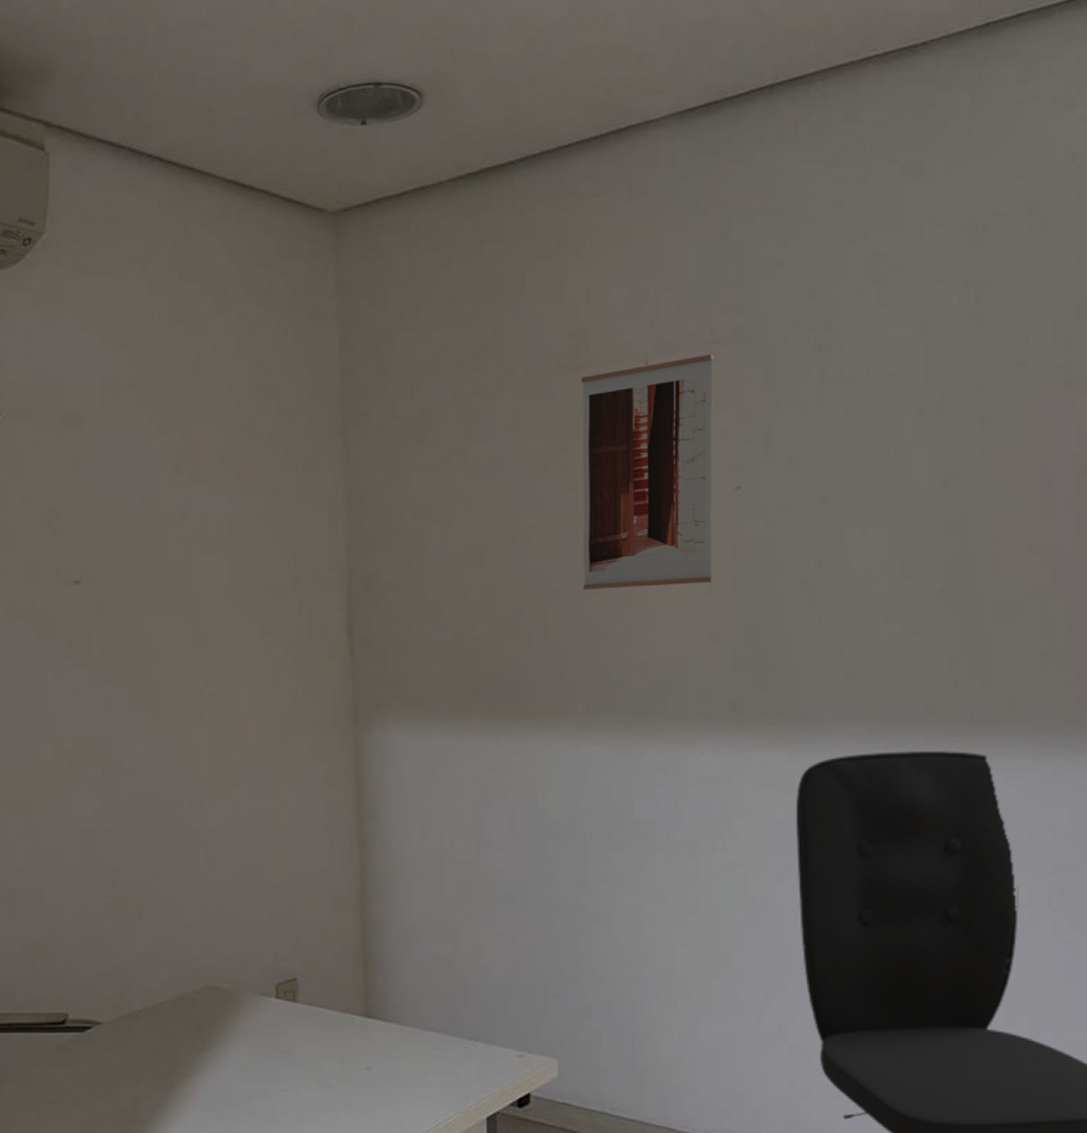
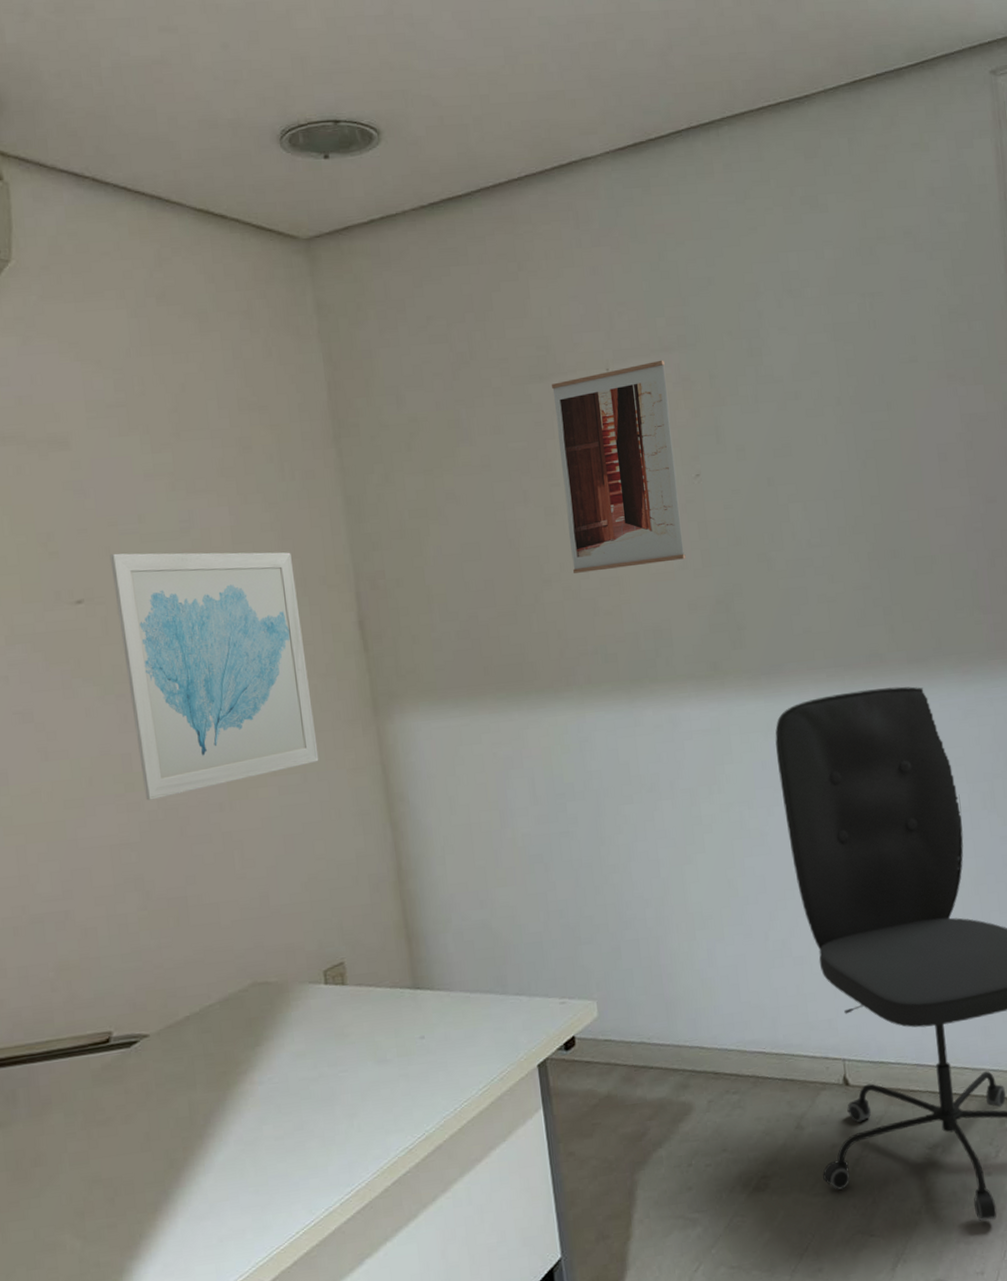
wall art: none [109,535,293,789] -> present [109,552,319,801]

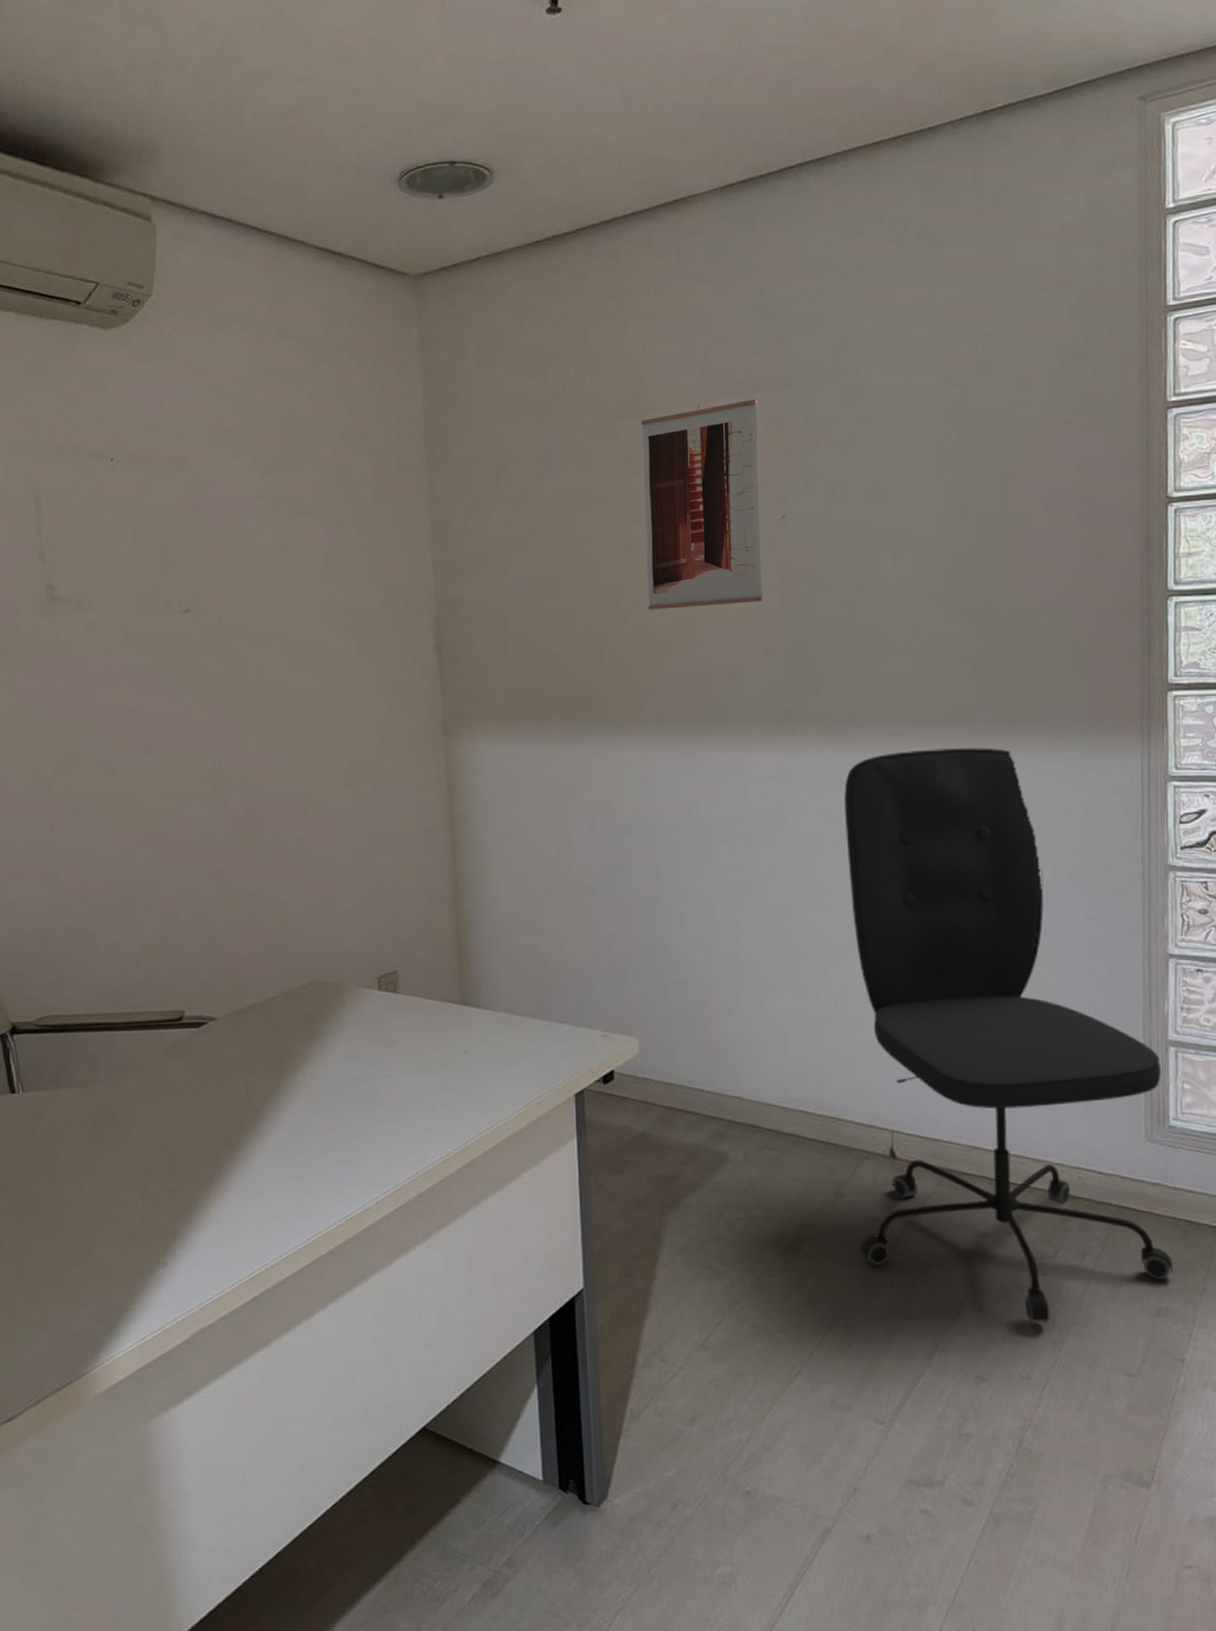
wall art: present [109,552,319,801] -> none [216,567,389,800]

